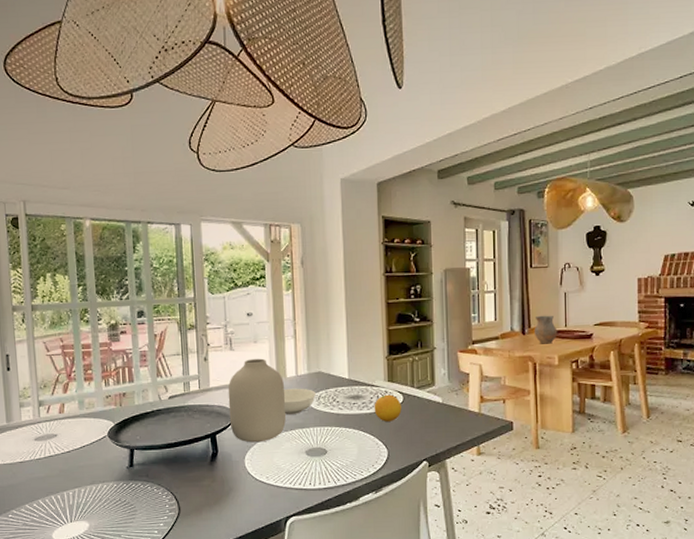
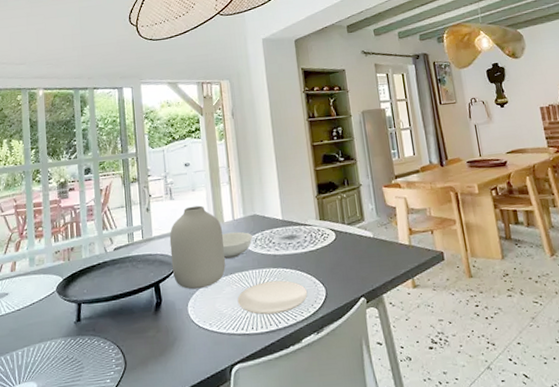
plate: none [296,439,369,472] -> present [237,280,308,315]
fruit: present [374,394,402,422] -> none [308,232,335,260]
ceramic pitcher: present [535,315,558,344] -> none [451,146,474,175]

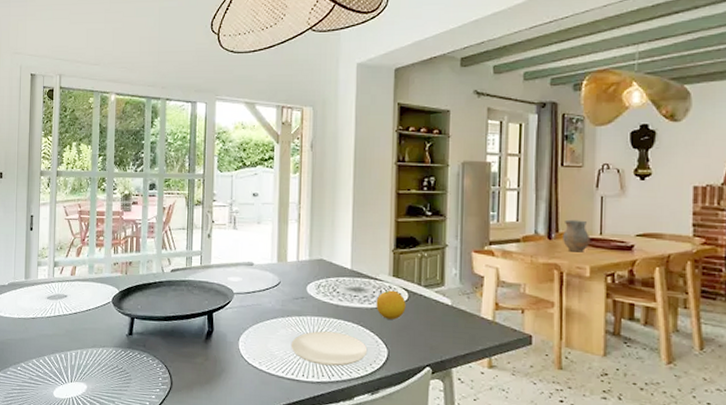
vase: present [169,205,226,290] -> none [227,239,285,326]
bowl: present [222,231,253,259] -> none [282,273,316,301]
fruit: none [308,232,335,260] -> present [376,290,406,320]
ceramic pitcher: none [451,146,474,175] -> present [563,219,591,252]

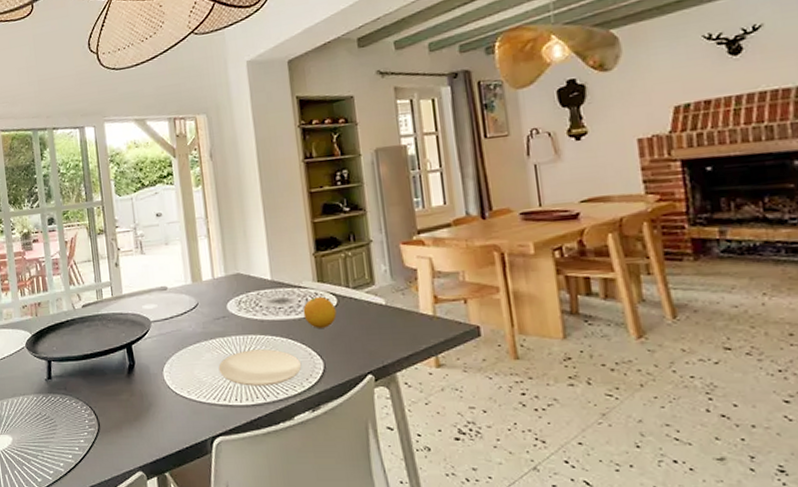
ceramic pitcher: present [563,219,591,252] -> none [498,193,530,230]

